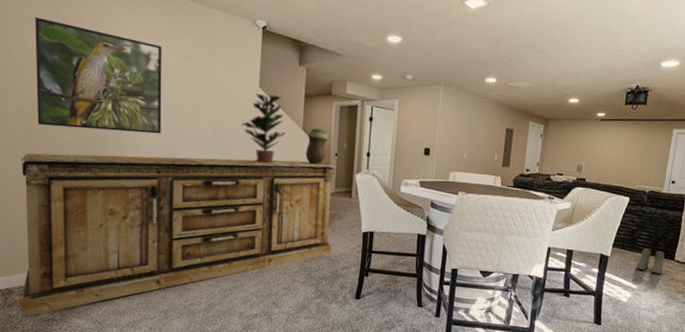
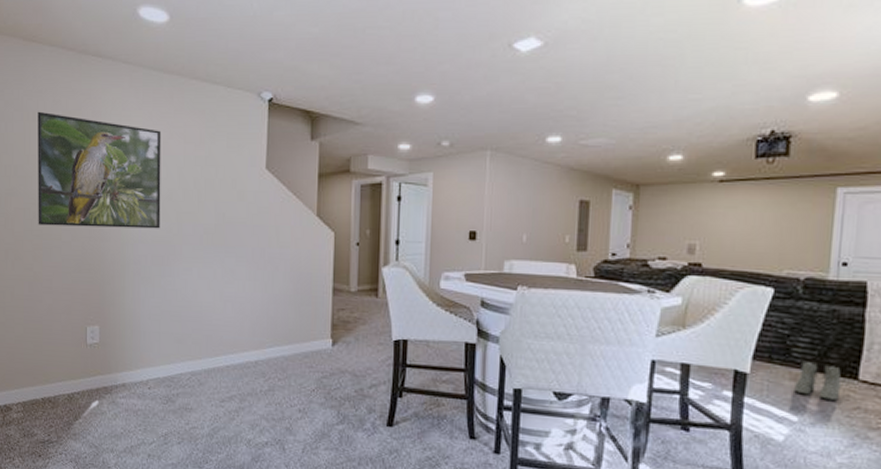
sideboard: present [21,153,335,317] -> none [18,253,357,437]
potted plant: present [242,93,285,164] -> none [247,176,297,258]
decorative urn: present [306,128,329,165] -> none [321,214,348,258]

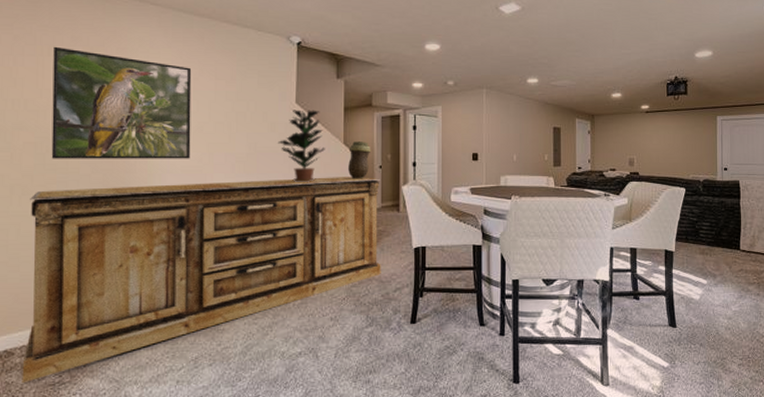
sideboard: none [18,253,357,437] -> present [22,177,381,383]
potted plant: none [247,176,297,258] -> present [278,109,325,182]
decorative urn: none [321,214,348,258] -> present [348,141,371,179]
boots: present [794,361,842,400] -> none [703,239,731,266]

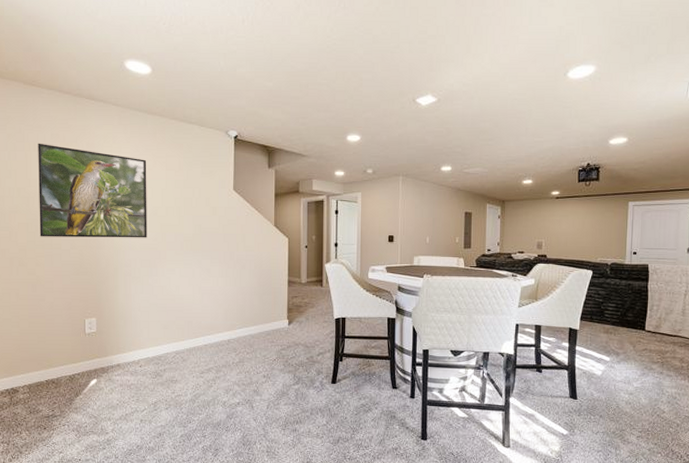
sideboard: present [22,177,381,383] -> none [25,255,307,414]
potted plant: present [278,109,325,182] -> none [219,196,259,259]
decorative urn: present [348,141,371,179] -> none [278,224,298,257]

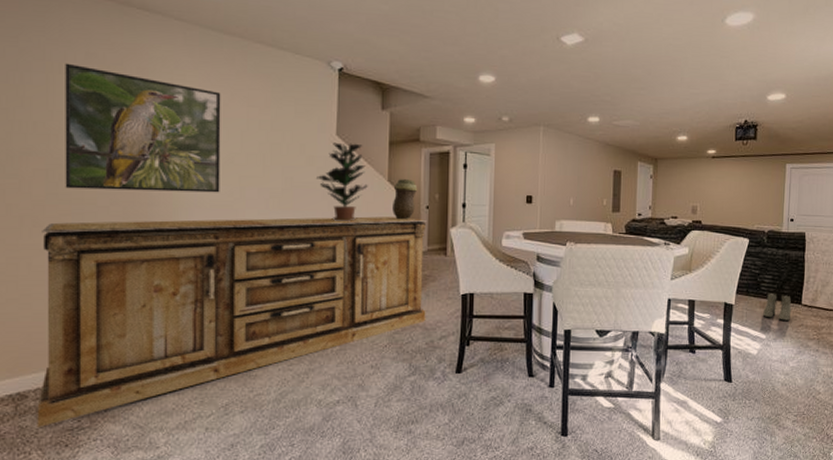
sideboard: none [25,255,307,414] -> present [37,216,427,427]
potted plant: none [219,196,259,259] -> present [317,142,368,222]
decorative urn: none [278,224,298,257] -> present [393,179,418,220]
boots: none [607,319,635,345] -> present [763,292,792,320]

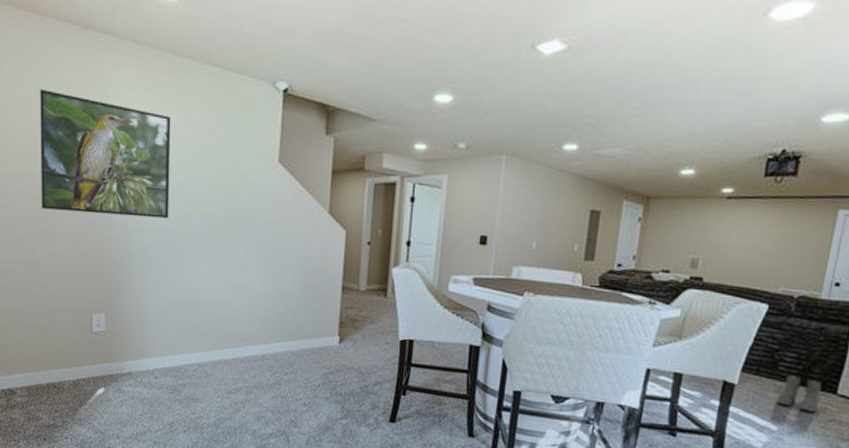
sideboard: present [37,216,427,427] -> none [23,240,368,421]
potted plant: present [317,142,368,222] -> none [258,170,308,255]
decorative urn: present [393,179,418,220] -> none [332,211,360,256]

